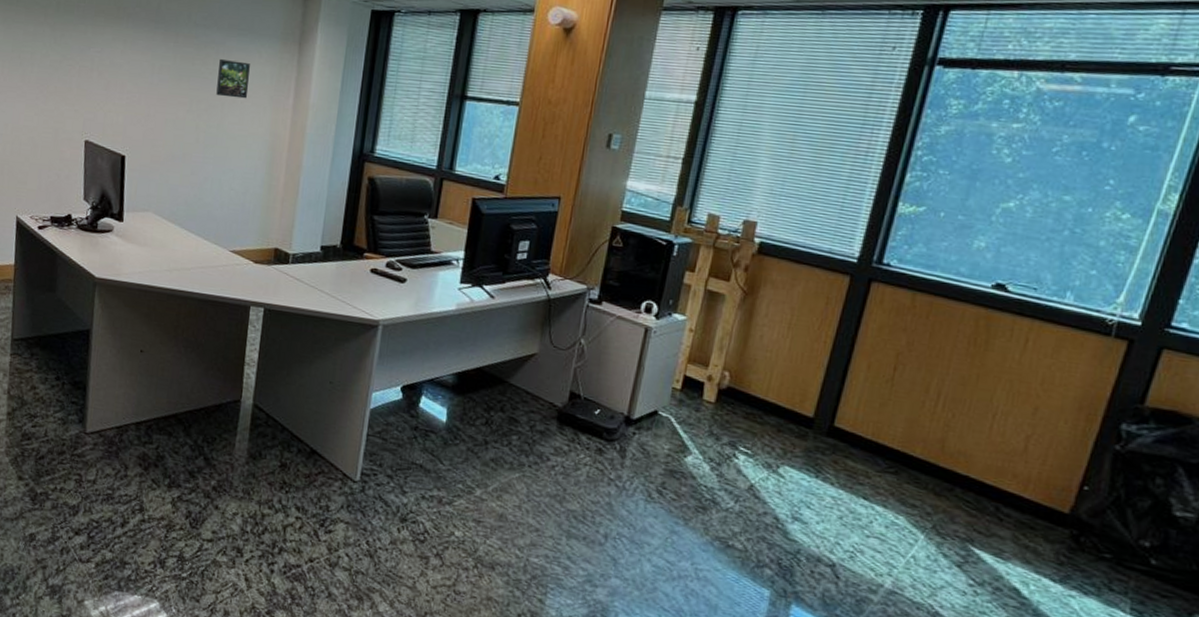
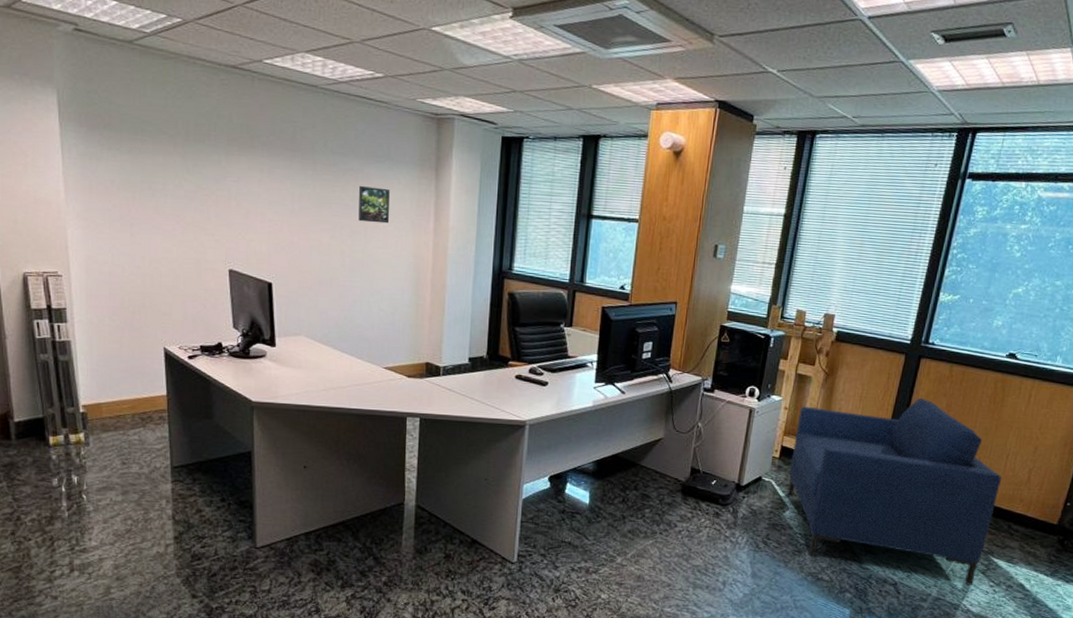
chair: none [690,329,987,580] -> present [787,397,1002,585]

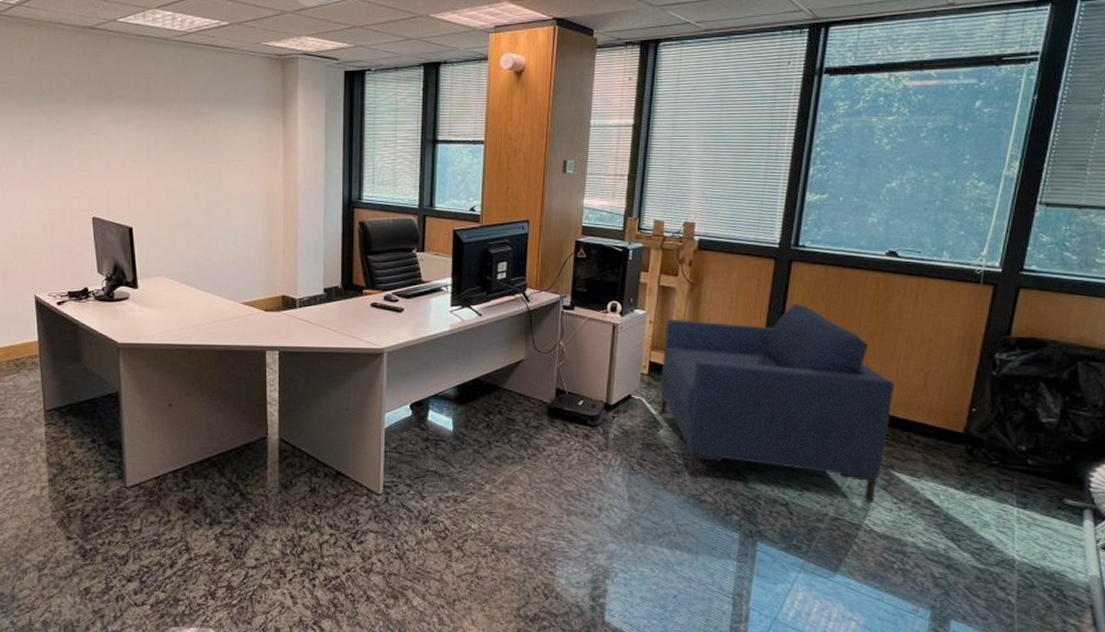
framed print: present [358,185,390,224] -> none [211,128,241,163]

